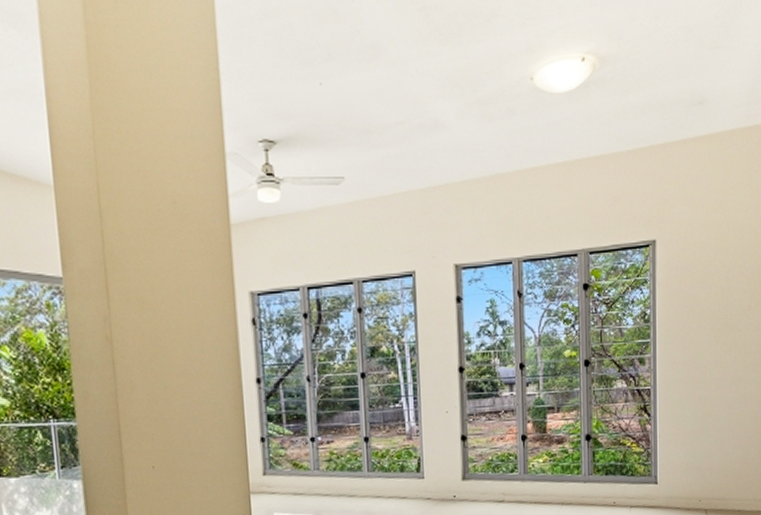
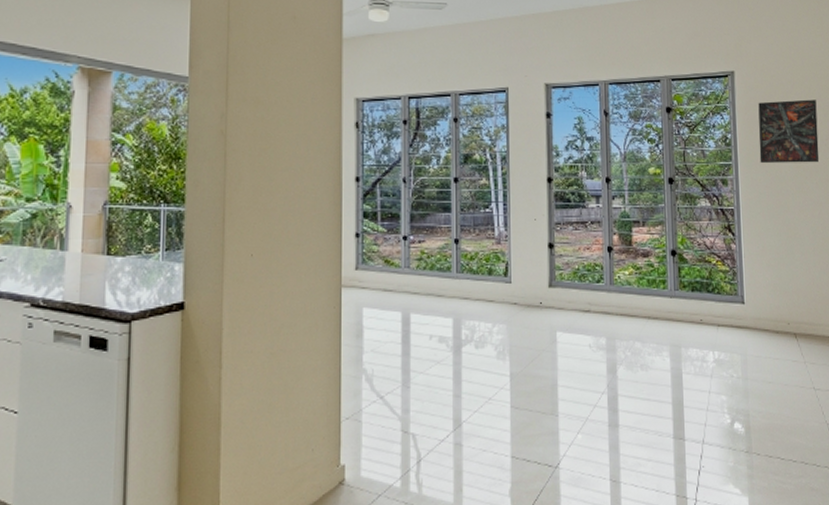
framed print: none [679,267,740,338] -> present [758,99,820,163]

